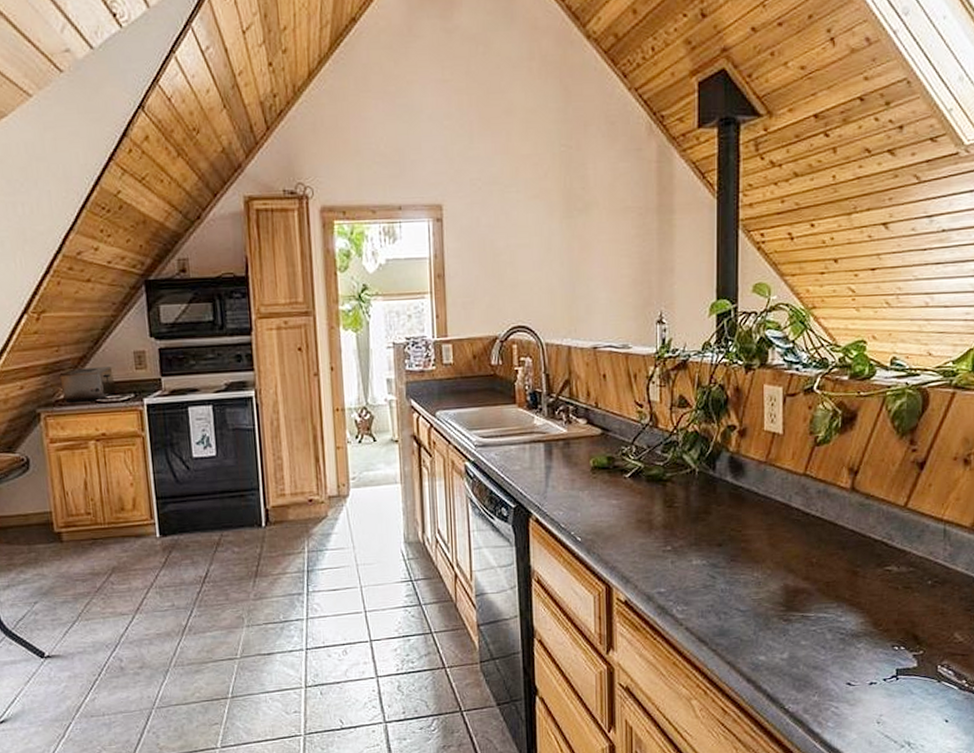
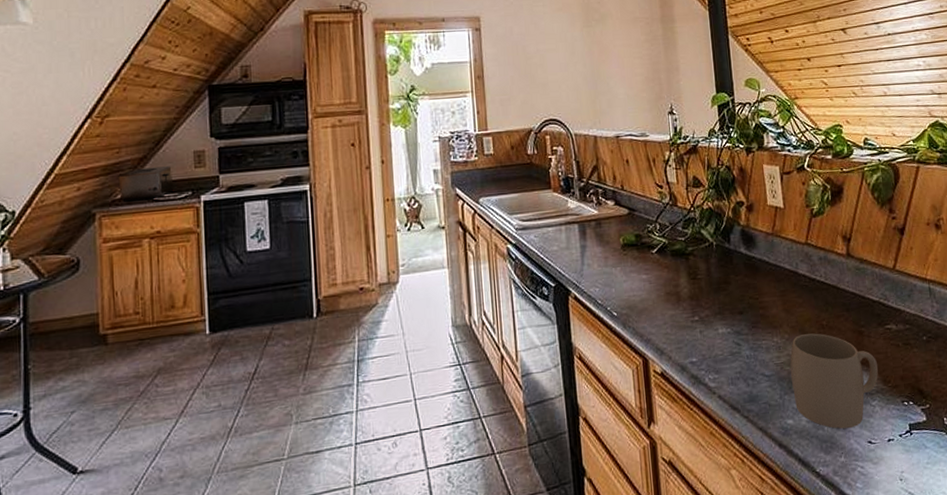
mug: none [769,570,871,669] -> present [790,333,879,429]

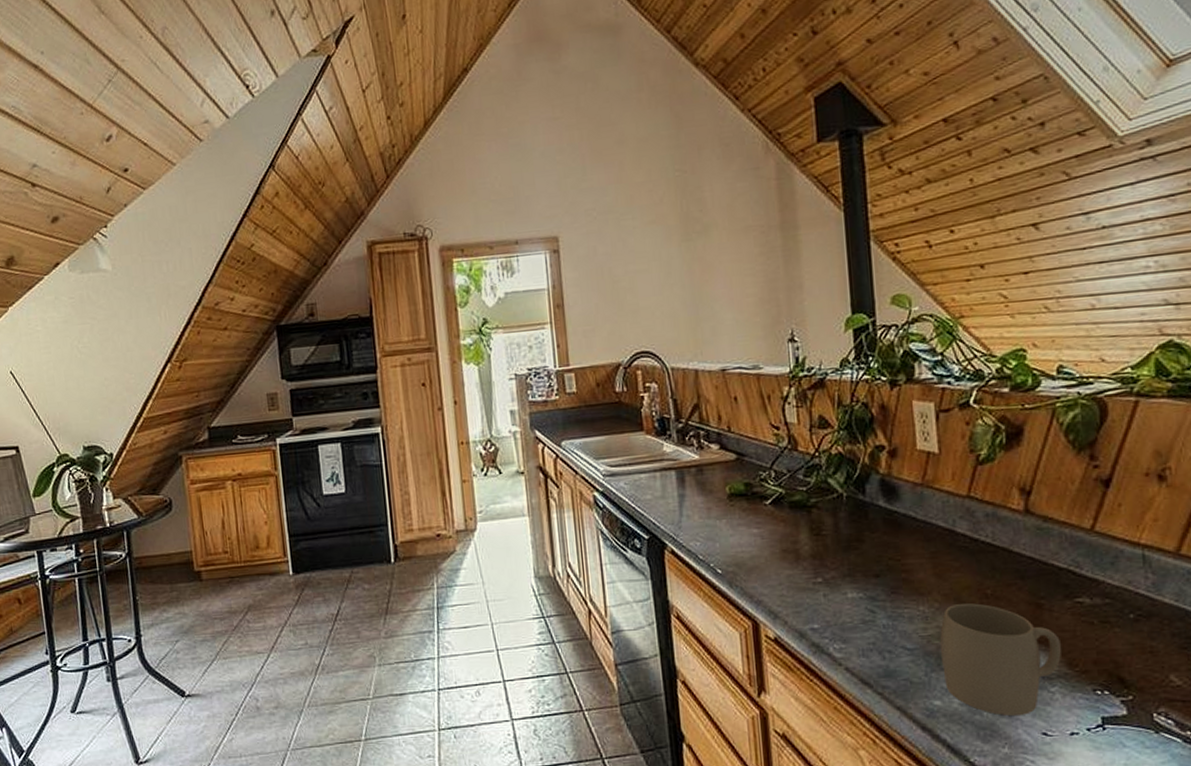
toaster: present [117,166,174,202] -> none [198,409,251,445]

